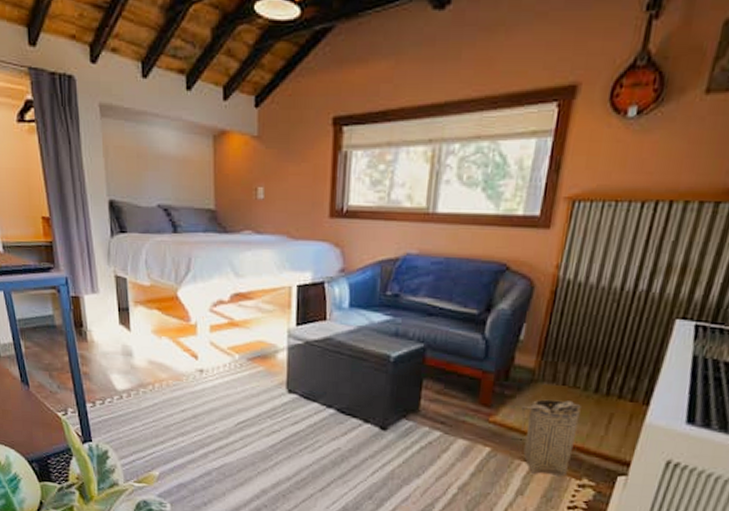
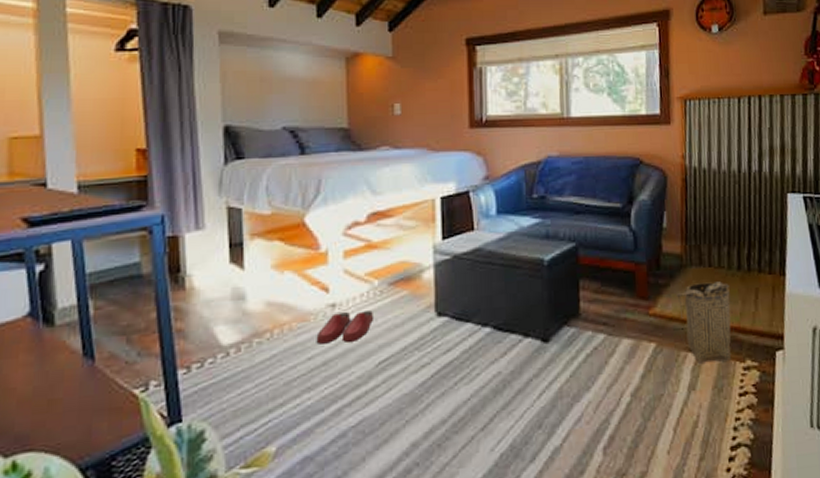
slippers: none [188,377,234,403] -> present [316,310,373,344]

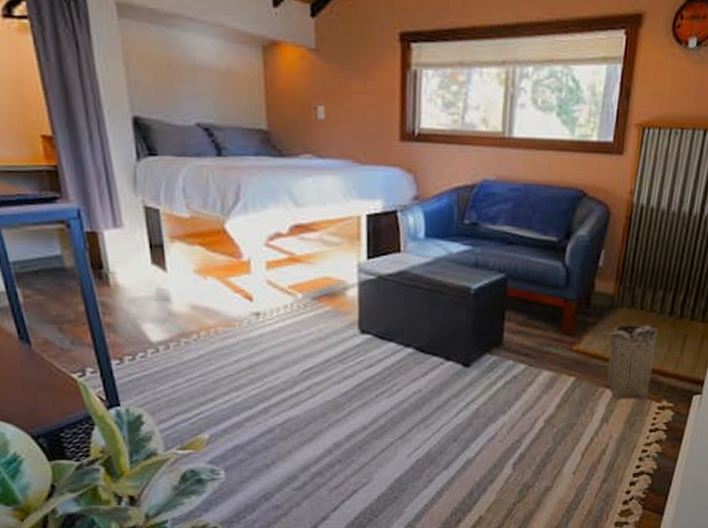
slippers: present [316,310,373,344] -> none [242,320,297,350]

